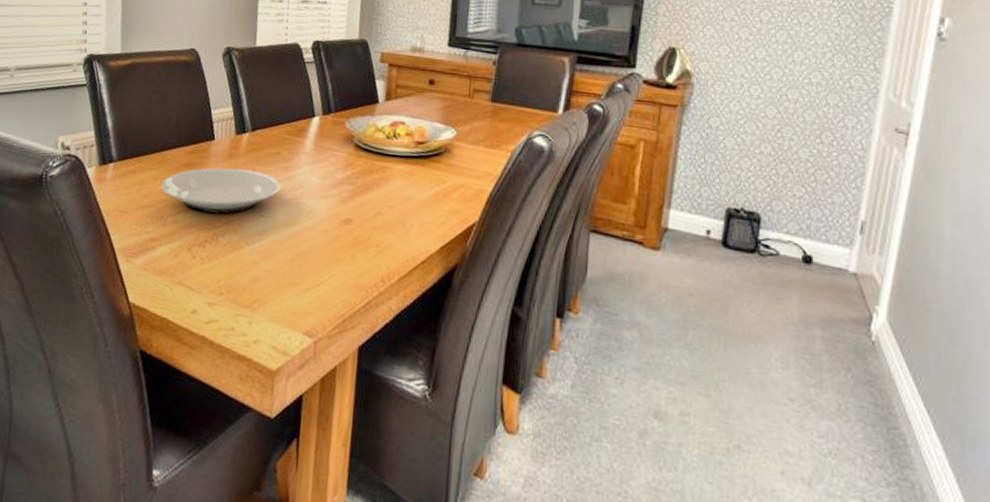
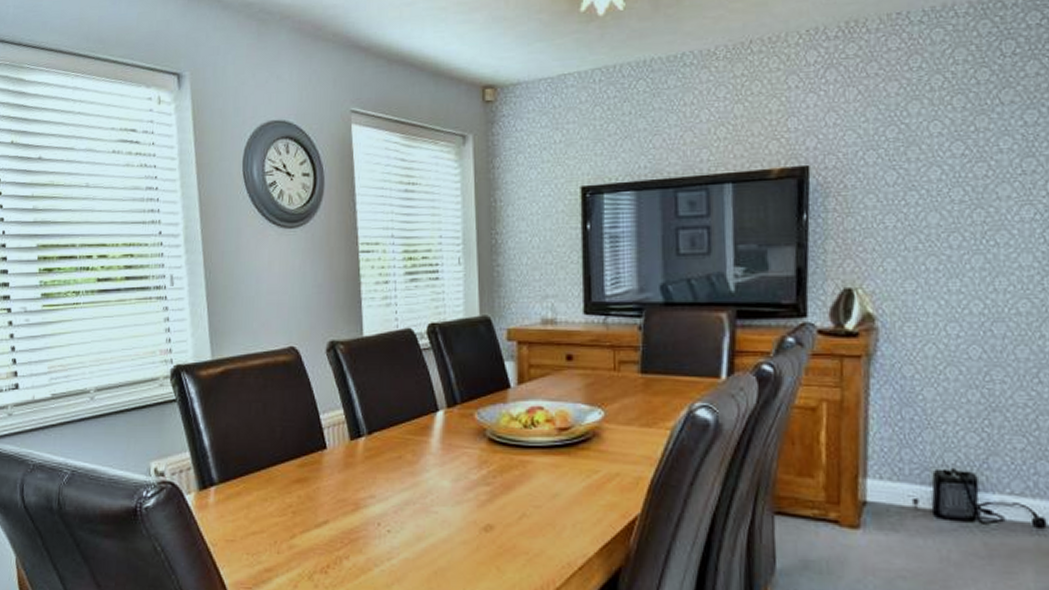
plate: present [161,167,281,214] -> none [271,479,407,534]

